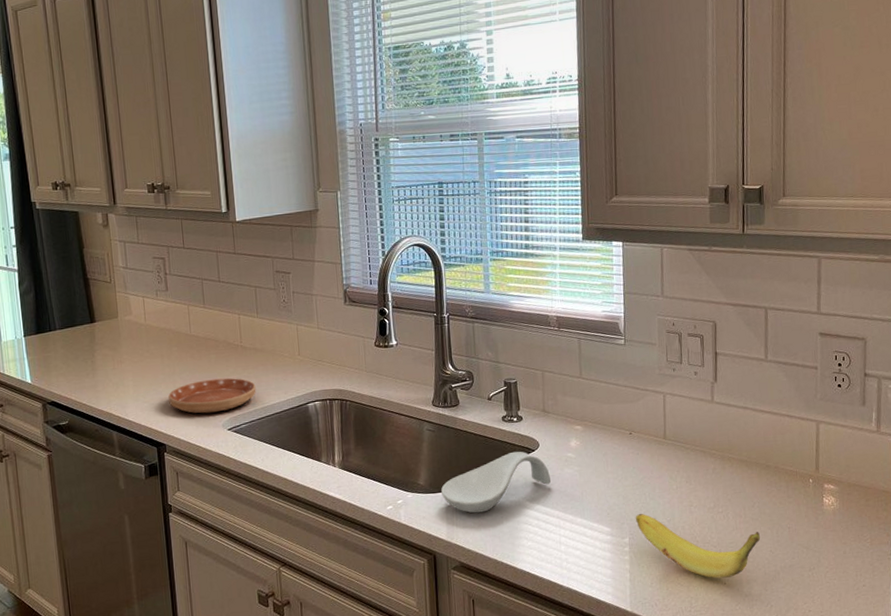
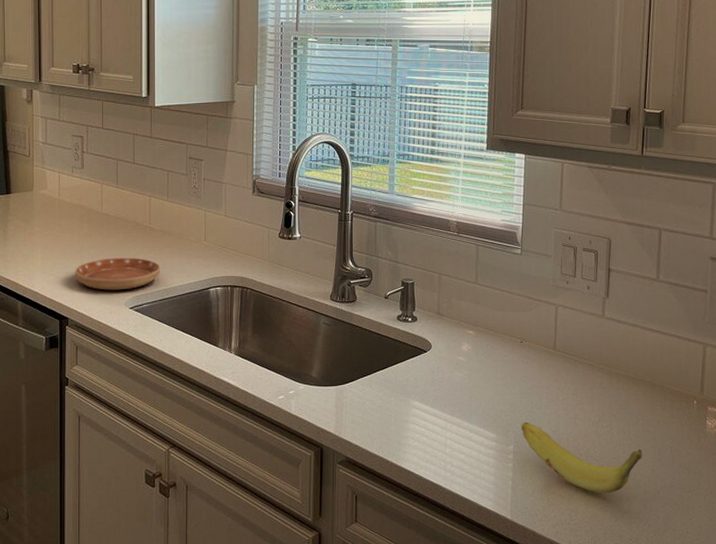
spoon rest: present [441,451,552,514] -> none [333,351,441,409]

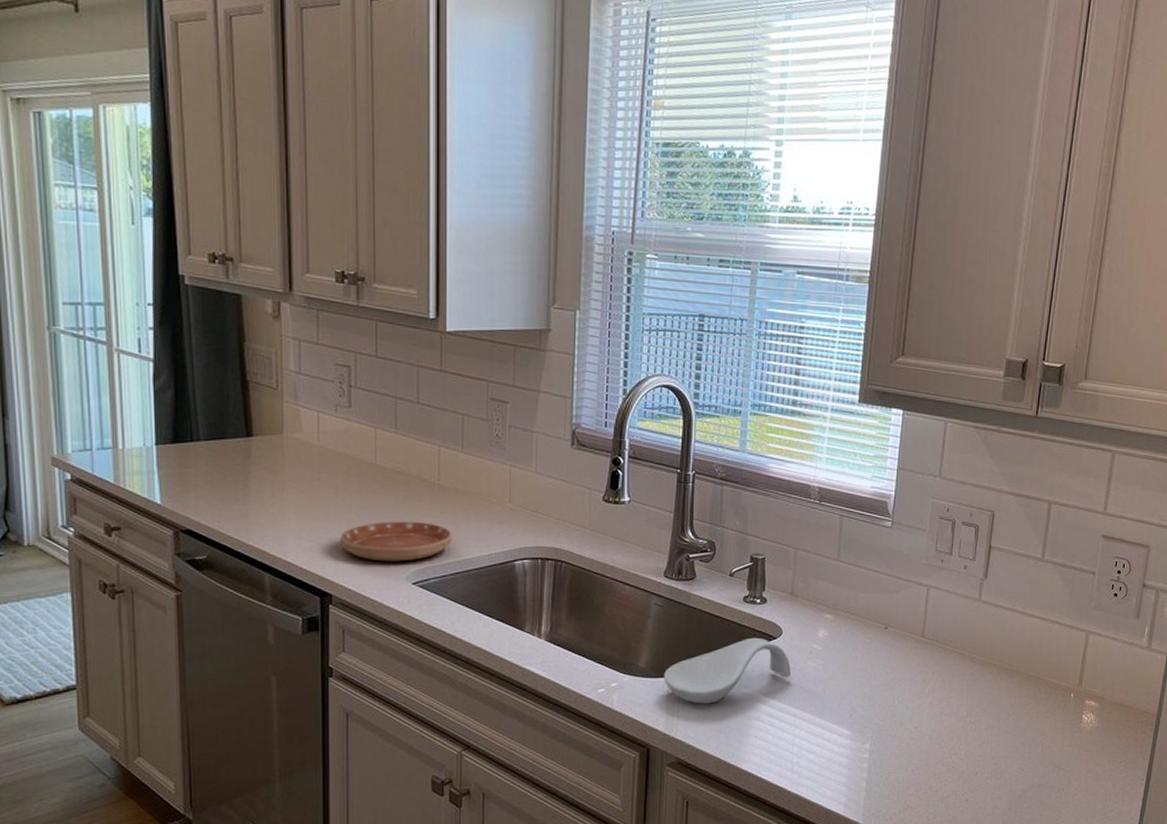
spoon rest: none [333,351,441,409] -> present [664,637,792,704]
banana: present [521,421,643,493] -> none [879,717,1012,794]

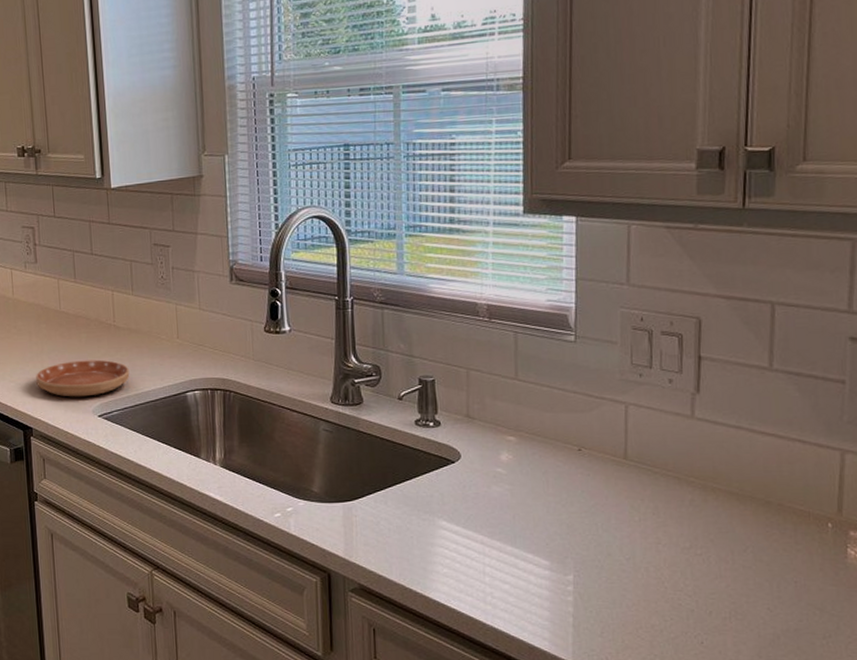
spoon rest: present [664,637,792,704] -> none [339,461,475,530]

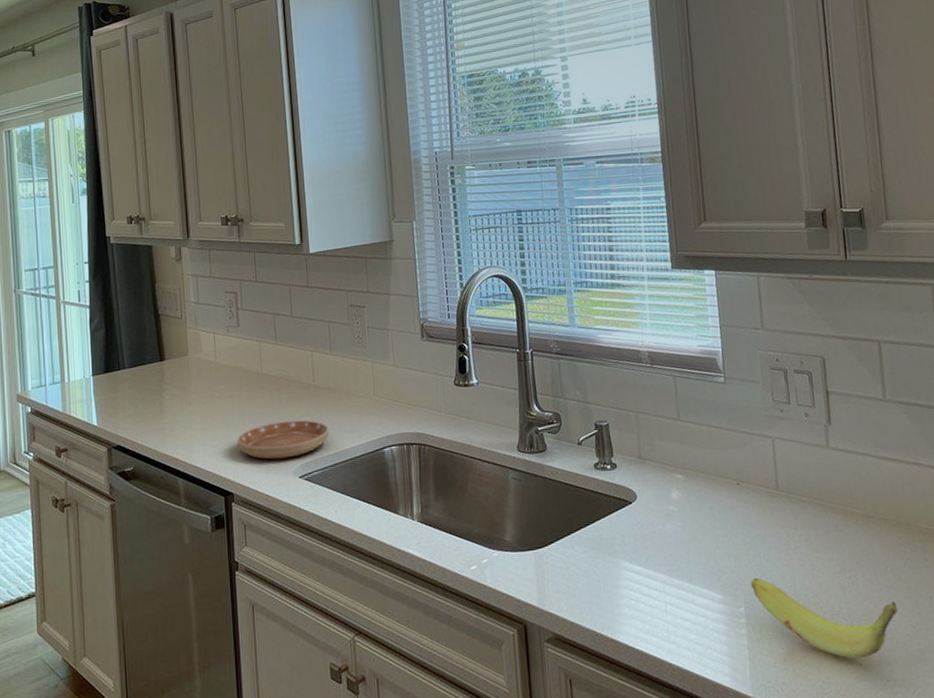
banana: none [582,547,755,636] -> present [750,577,898,659]

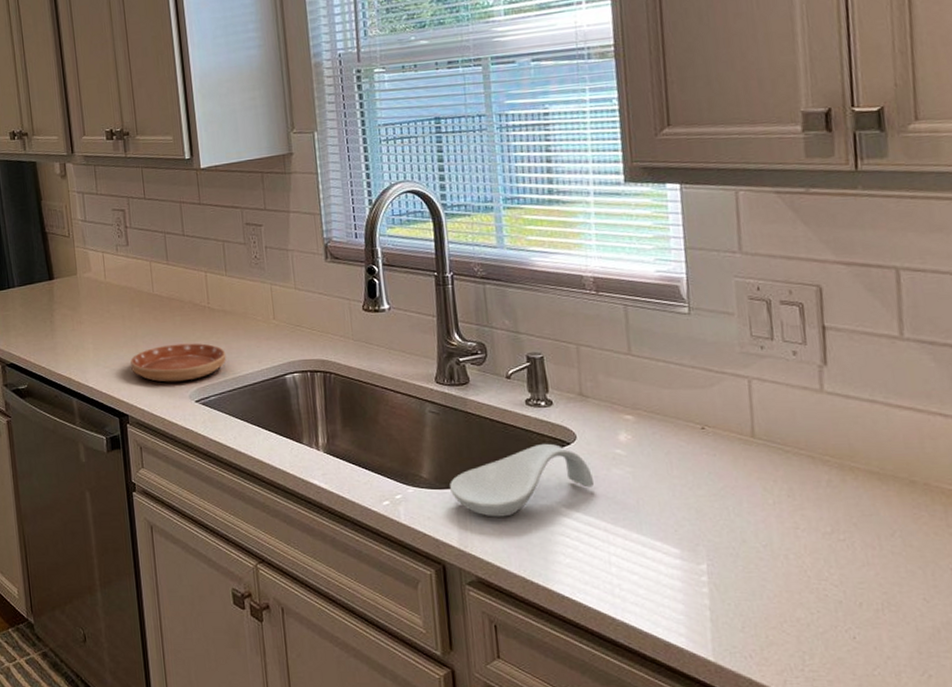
spoon rest: none [530,503,653,576] -> present [450,443,595,517]
banana: present [750,577,898,659] -> none [714,533,907,630]

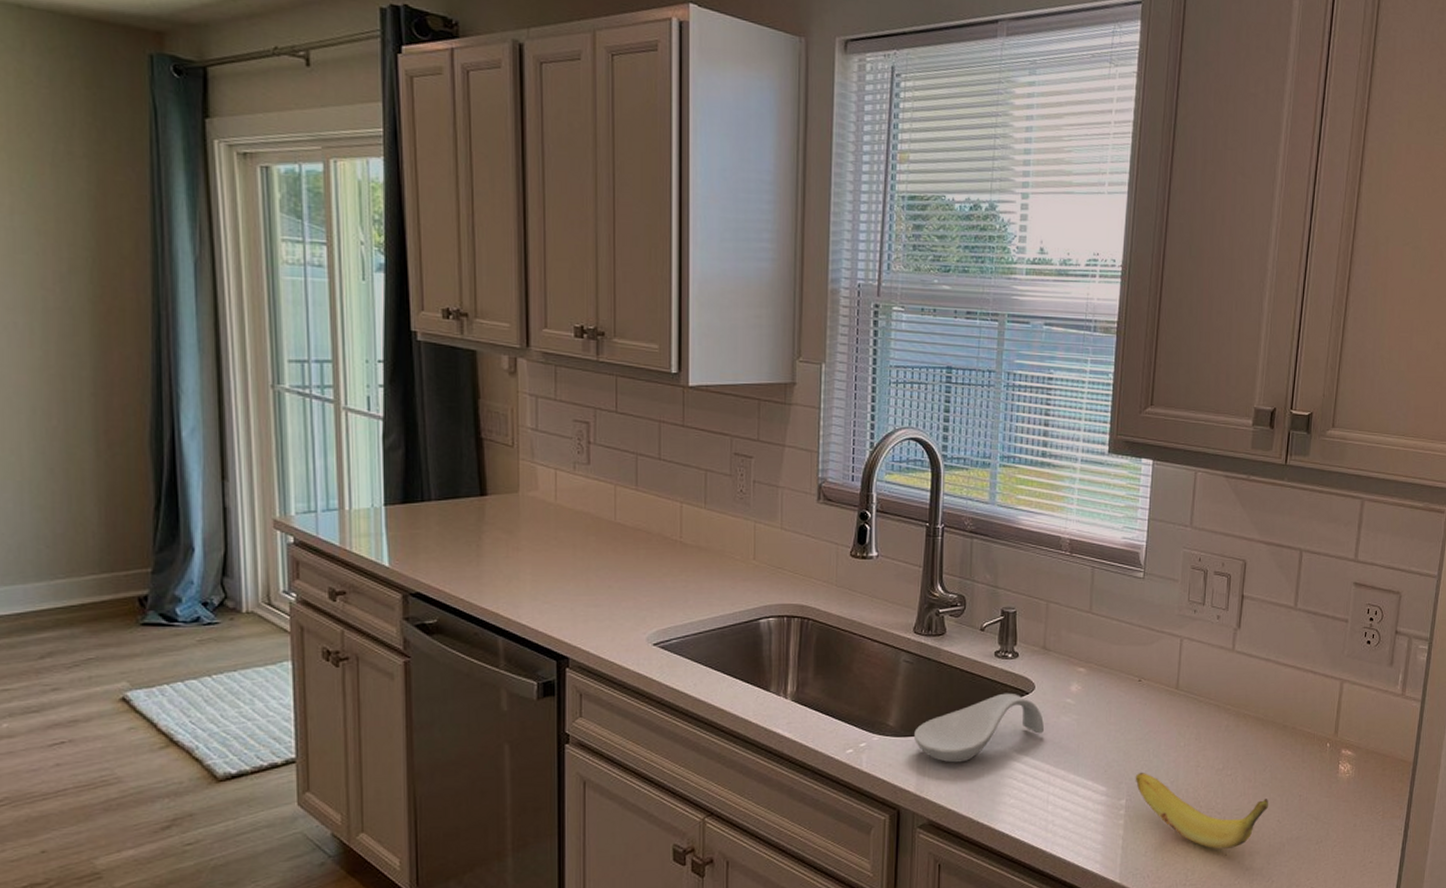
saucer: present [130,343,227,382] -> none [578,580,695,622]
banana: none [714,533,907,630] -> present [1135,772,1269,849]

